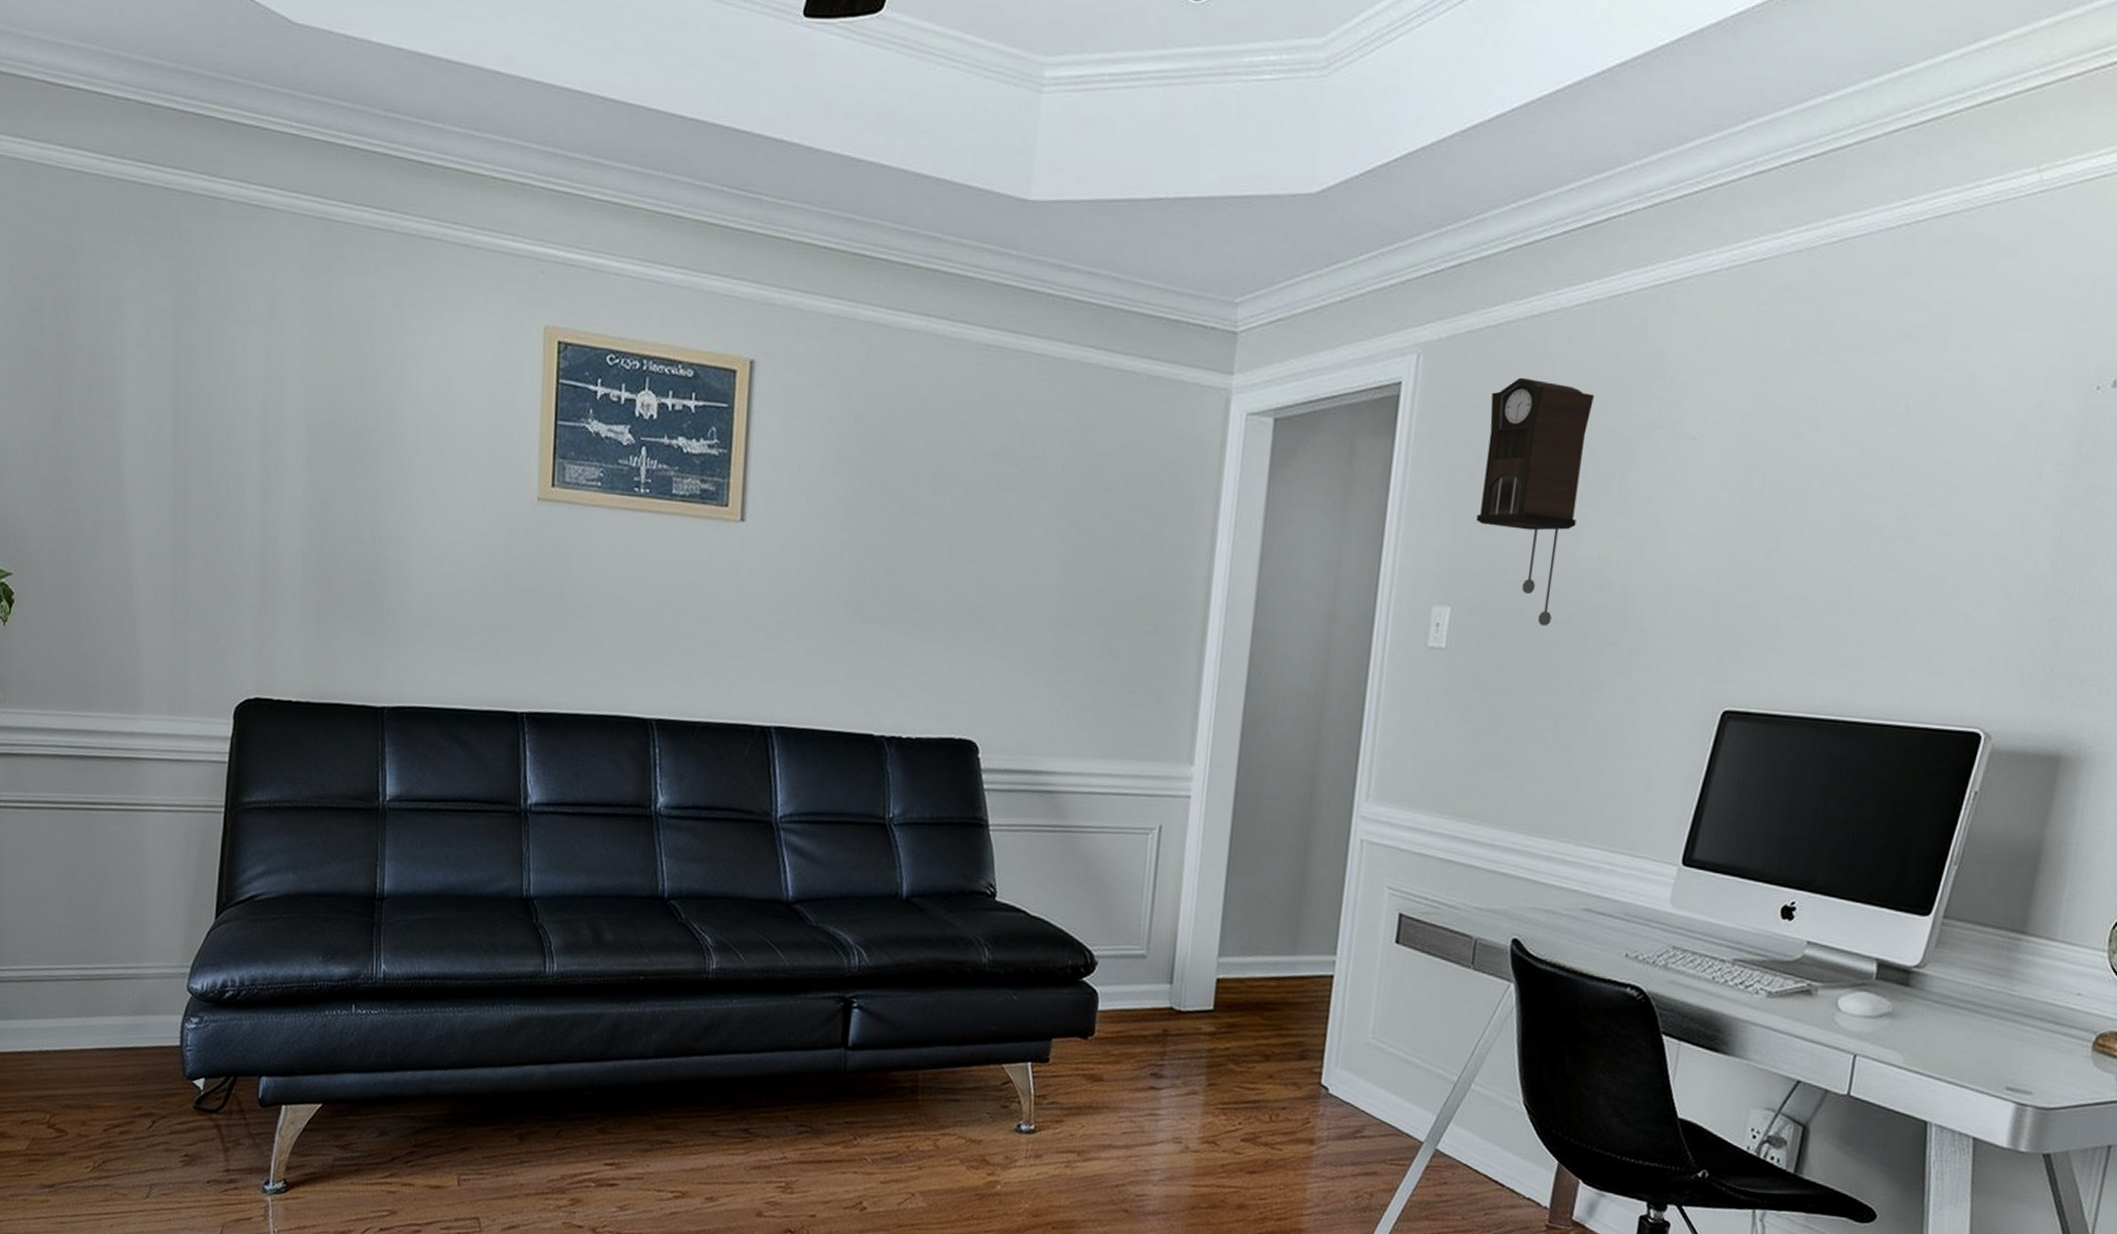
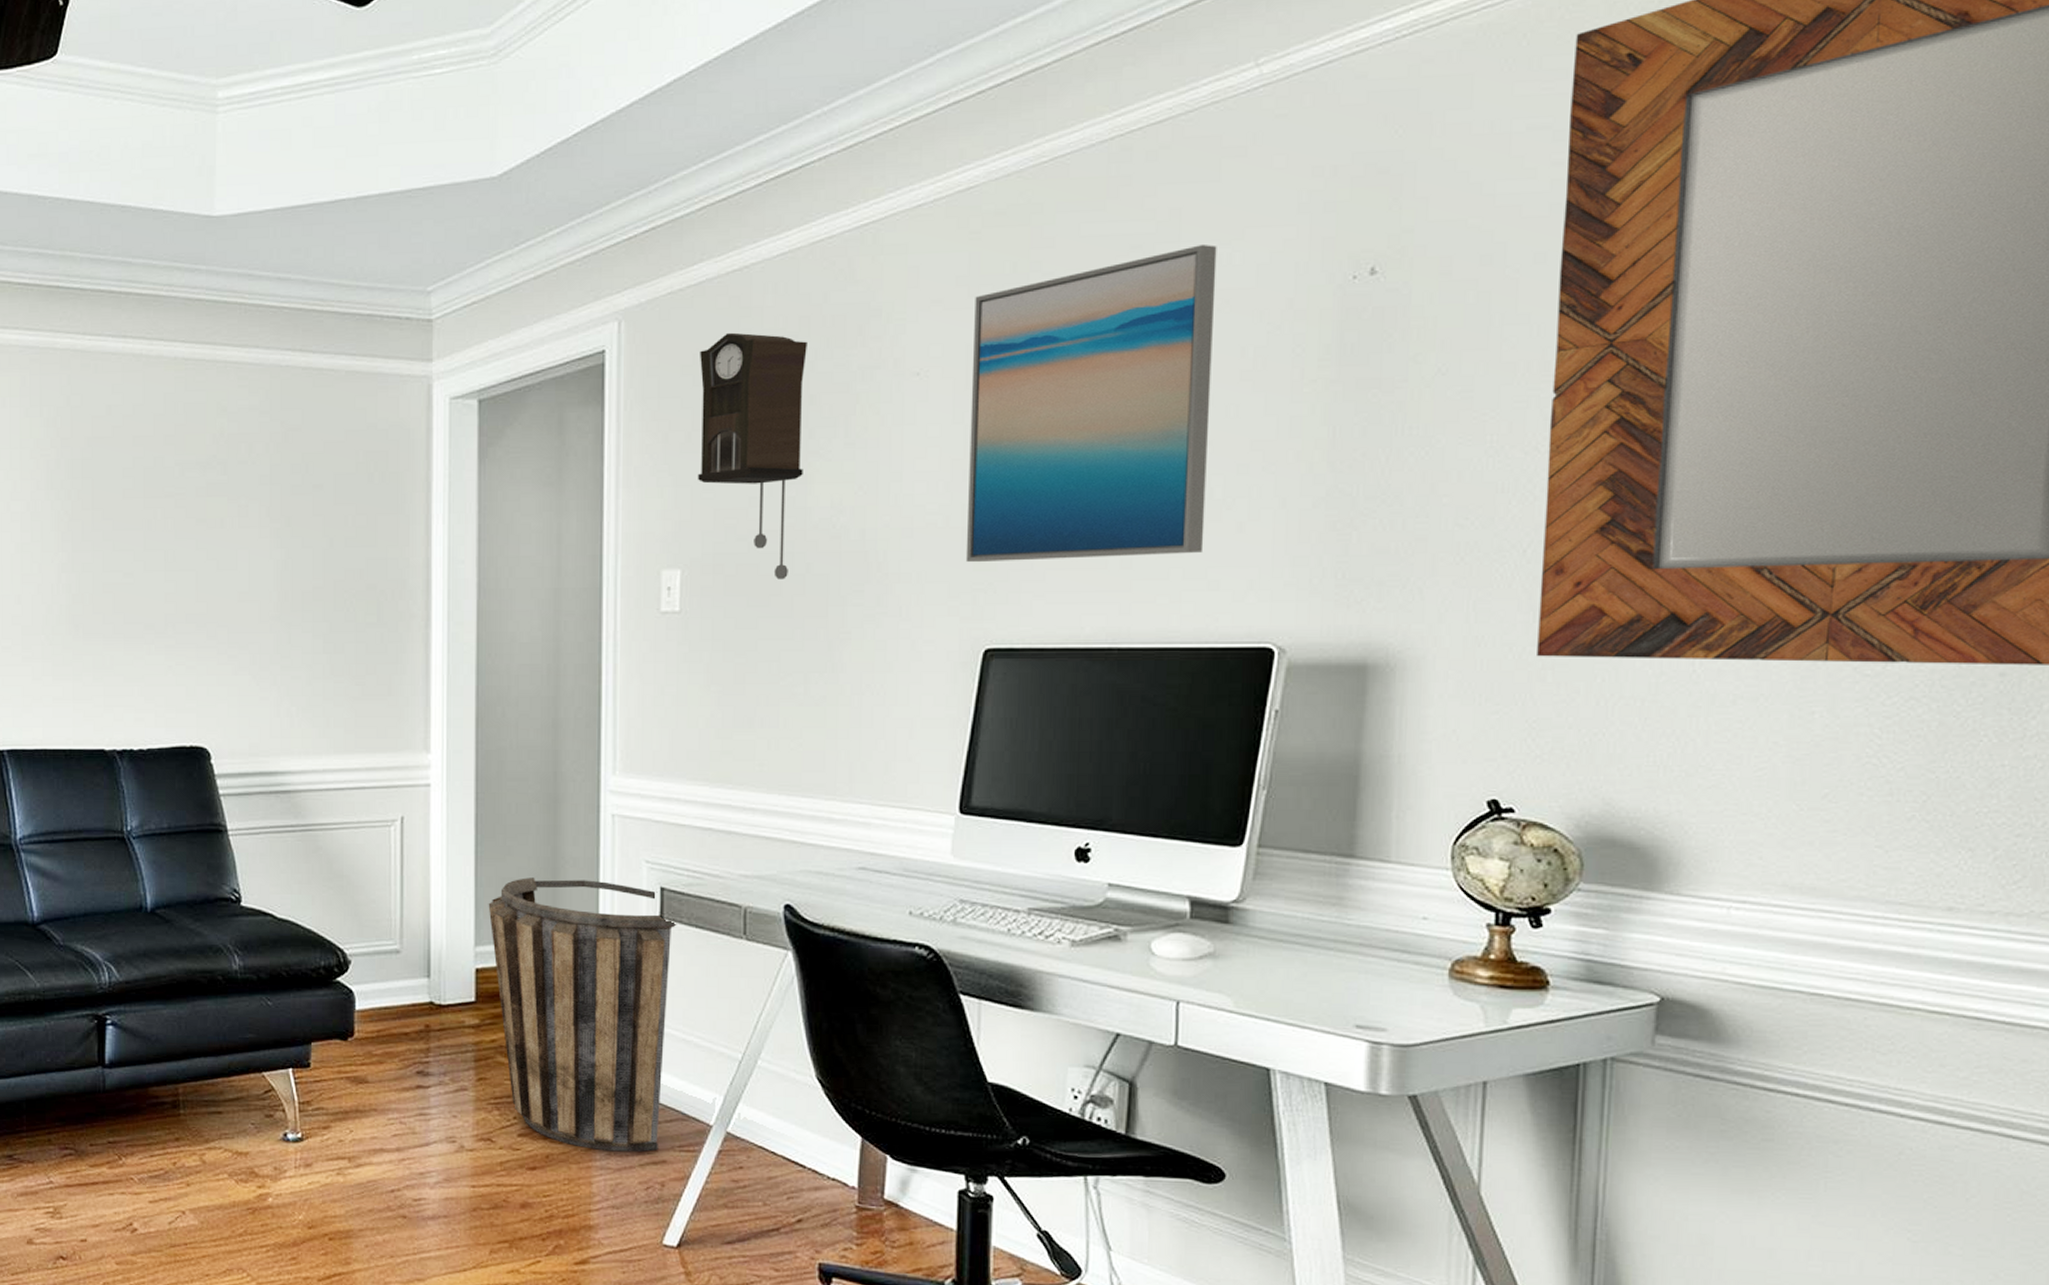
basket: none [1234,894,1411,1163] -> present [488,877,677,1152]
wall art: none [1716,340,1980,637] -> present [965,245,1217,563]

